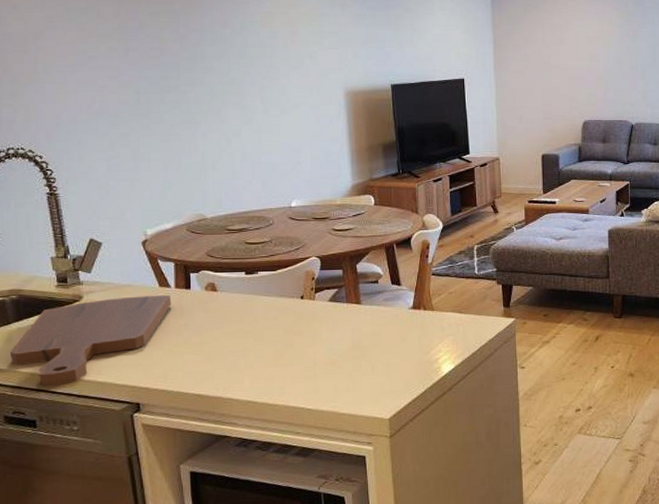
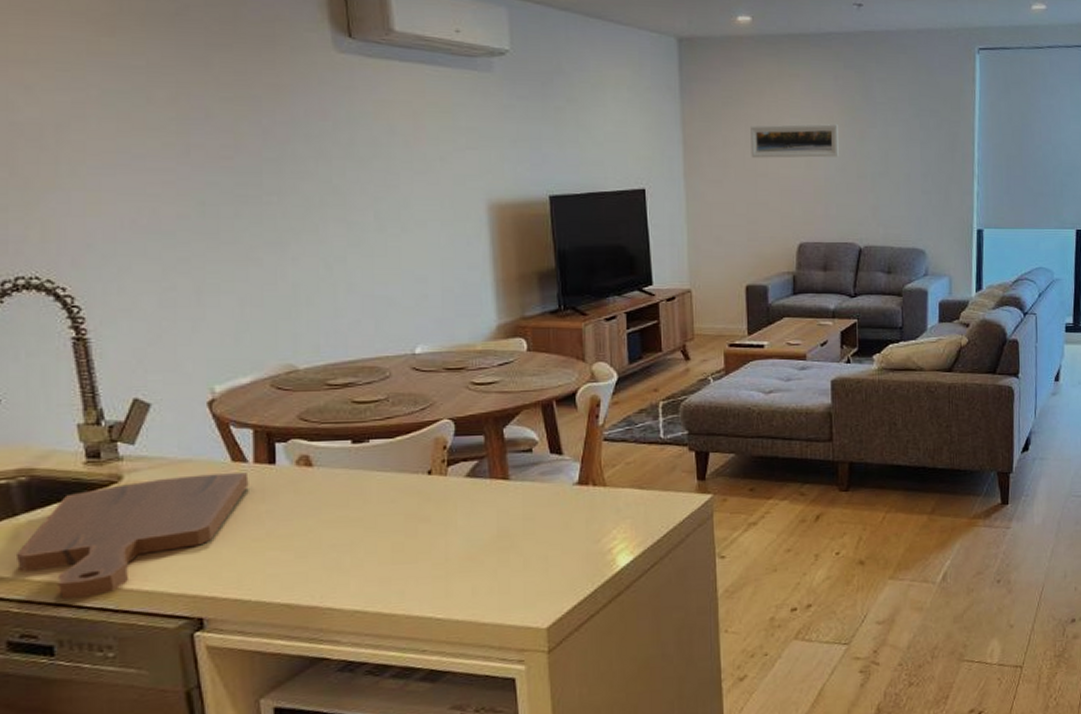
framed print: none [546,25,616,53] -> present [750,124,839,158]

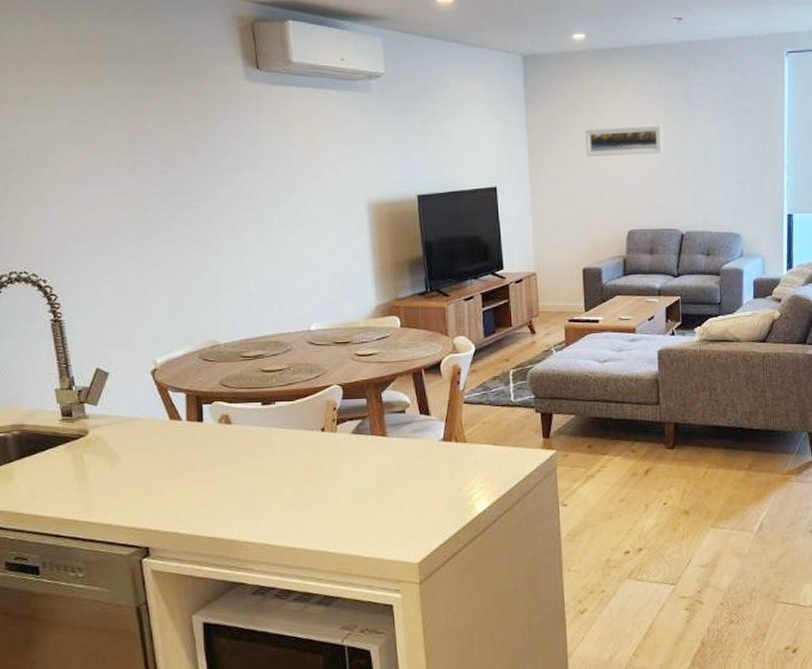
cutting board: present [17,473,249,600] -> none [12,429,183,530]

